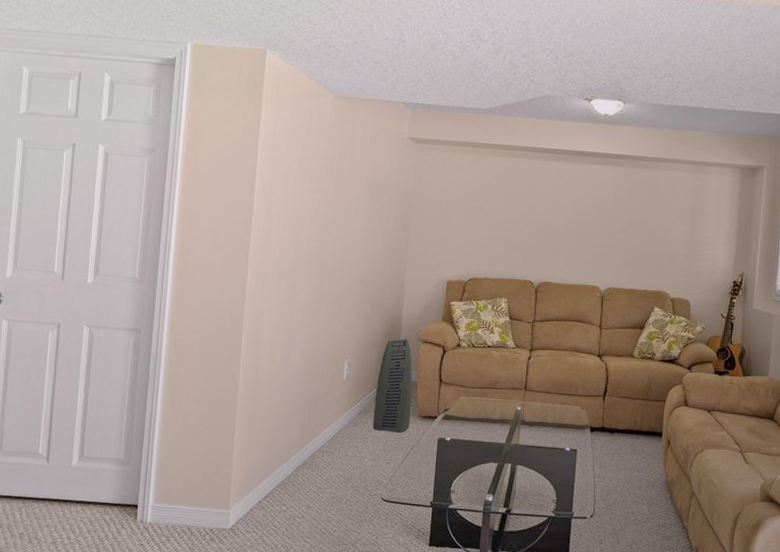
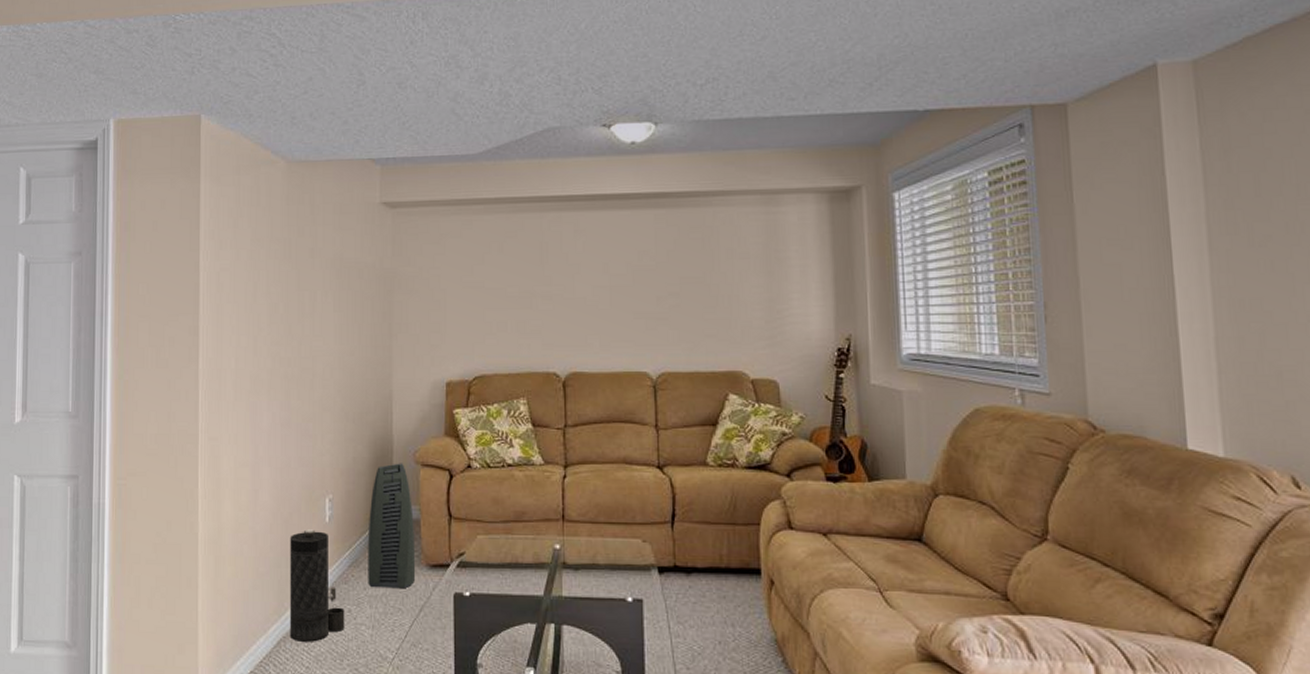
canister: none [307,384,353,469] -> present [289,529,345,642]

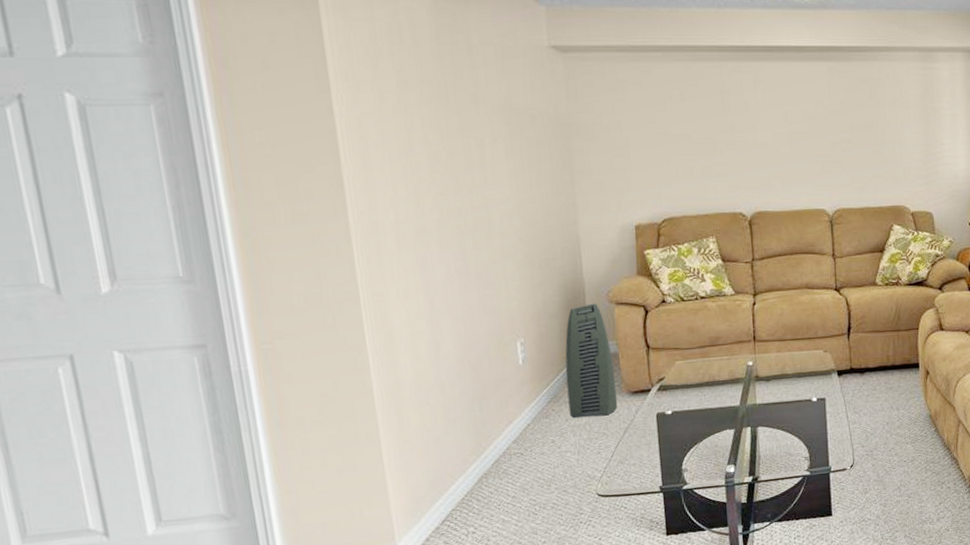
canister: present [289,529,345,642] -> none [481,372,550,476]

